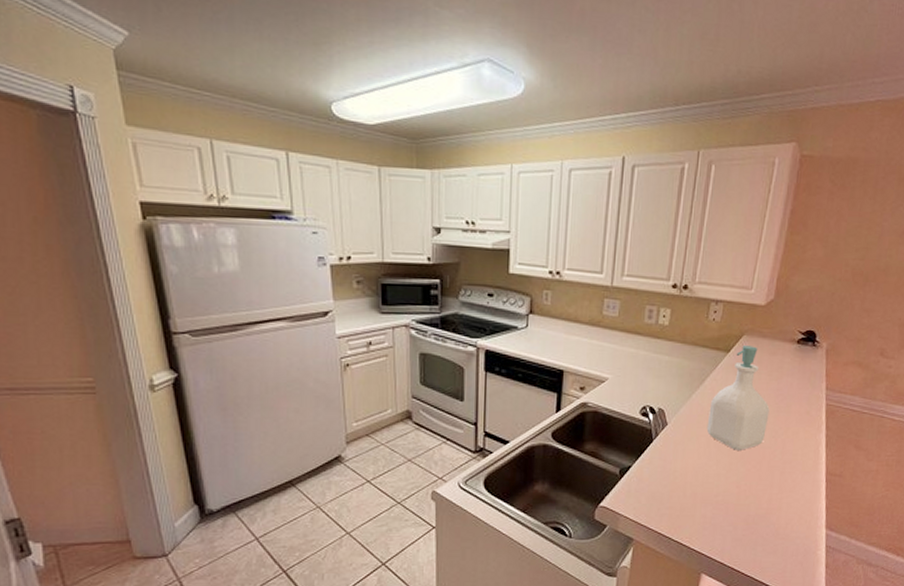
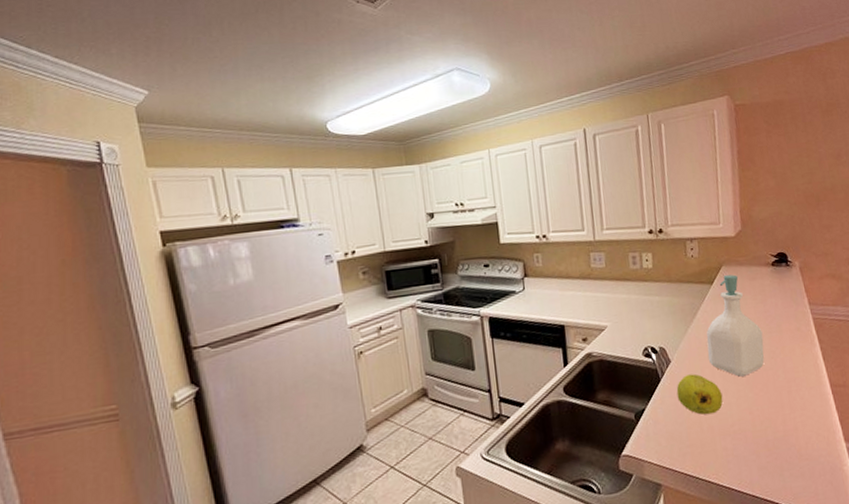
fruit: none [666,440,713,482] -> present [676,373,723,415]

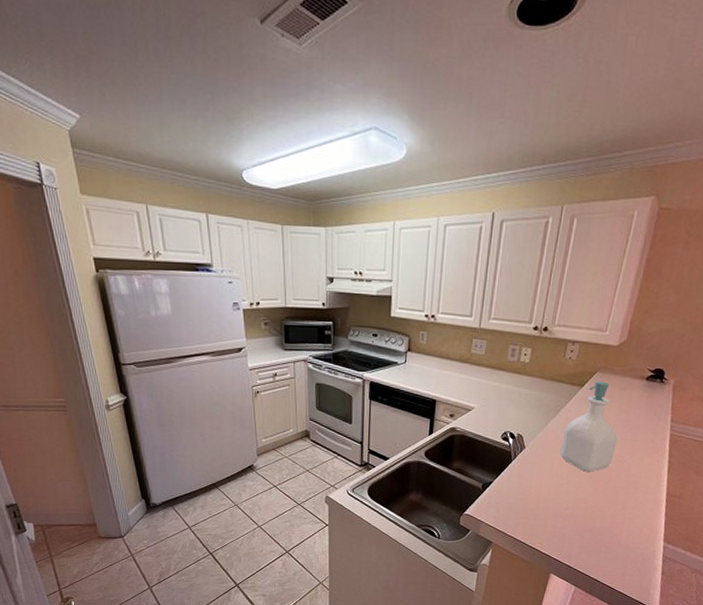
fruit: present [676,373,723,415] -> none [523,461,565,497]

